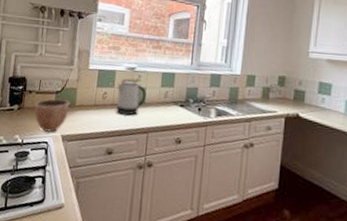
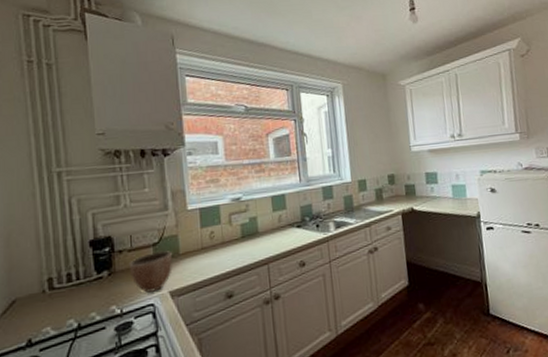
kettle: present [116,81,146,116] -> none [225,213,259,252]

